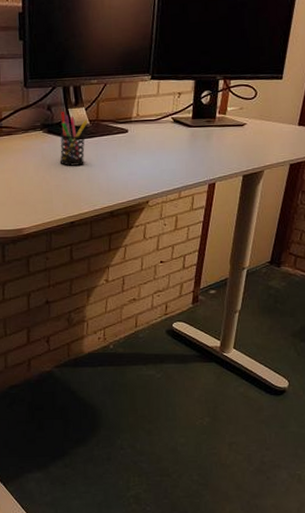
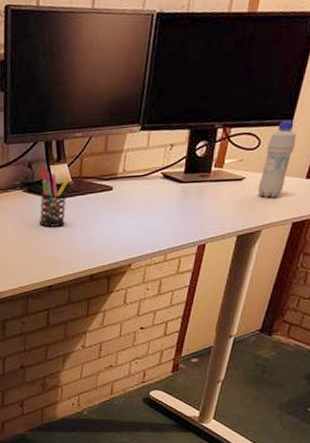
bottle: none [258,75,287,142] -> present [258,120,297,198]

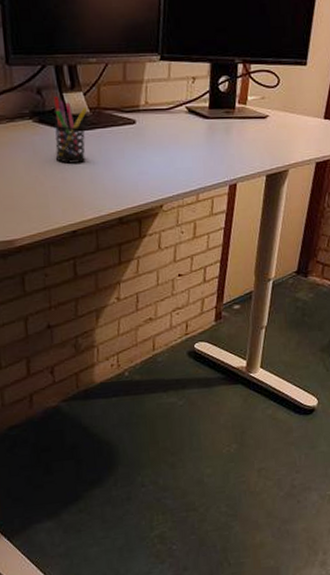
bottle: present [258,120,297,198] -> none [281,60,312,137]

